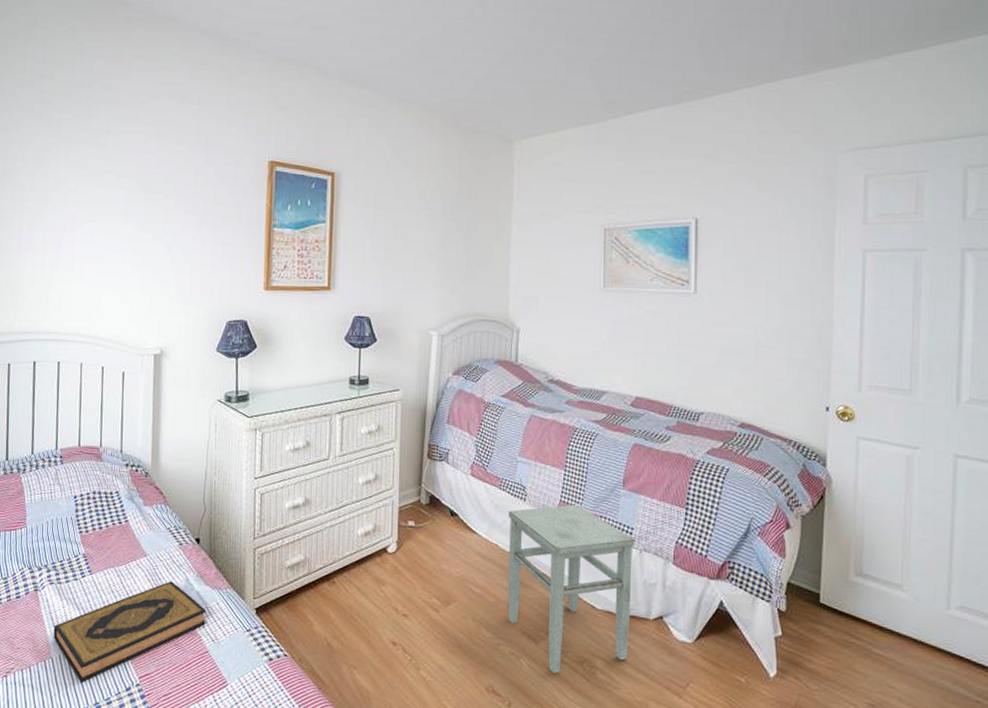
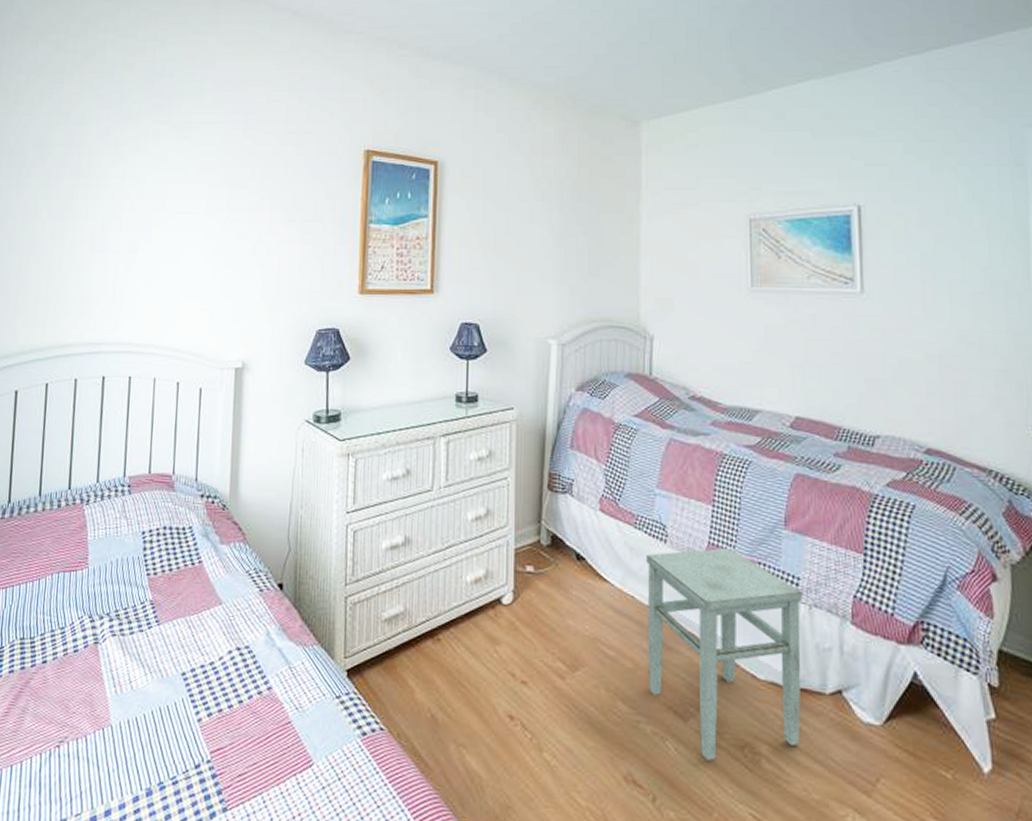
hardback book: present [53,581,206,683] -> none [113,634,290,757]

